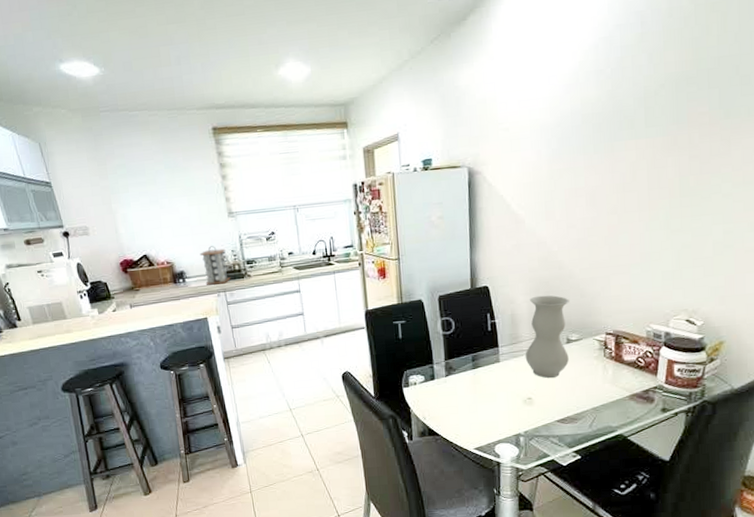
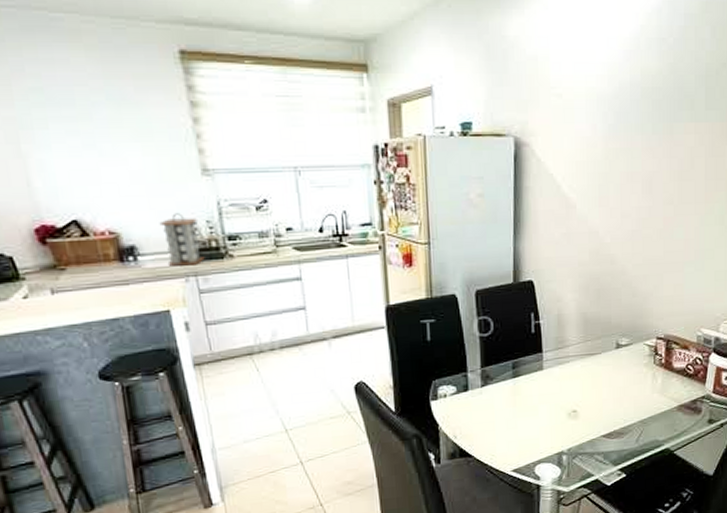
vase: present [525,295,569,378] -> none [571,293,620,388]

